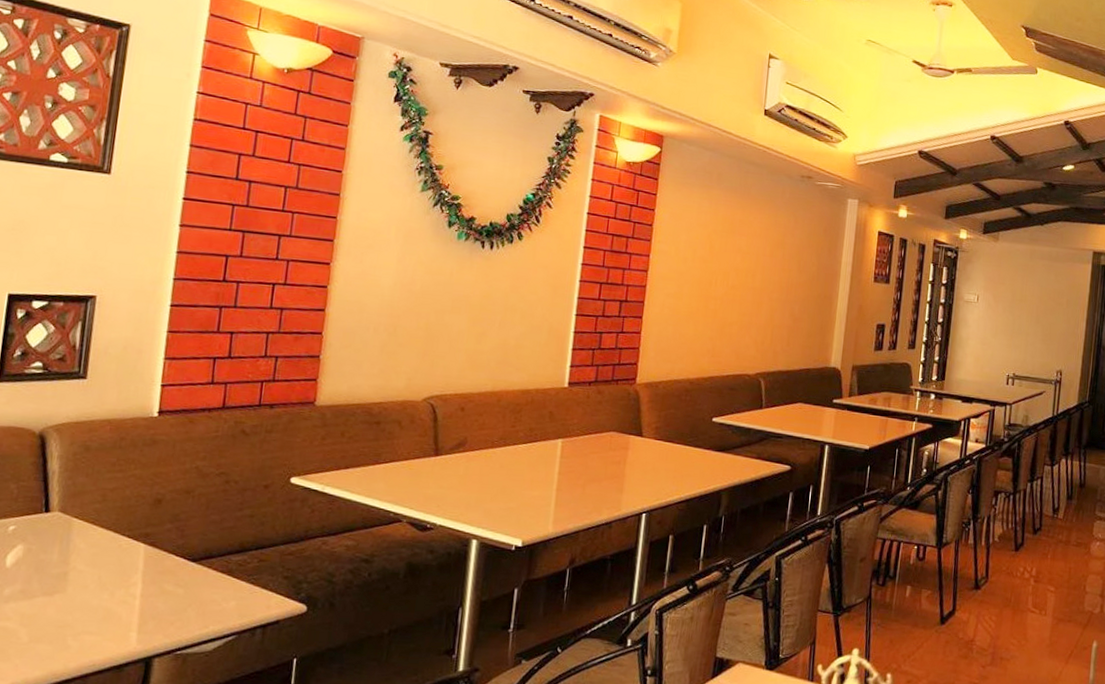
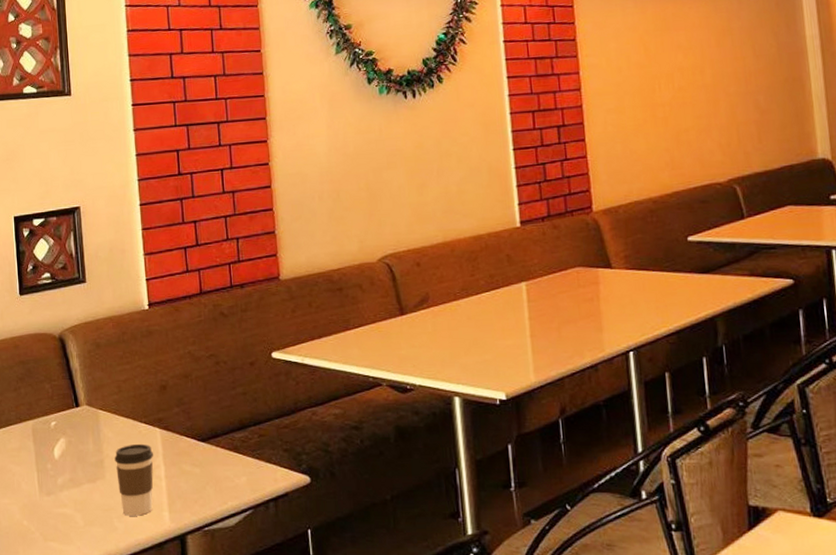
coffee cup: none [80,558,132,635] -> present [114,443,154,516]

